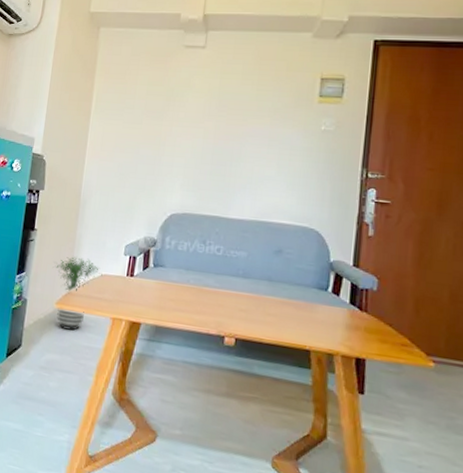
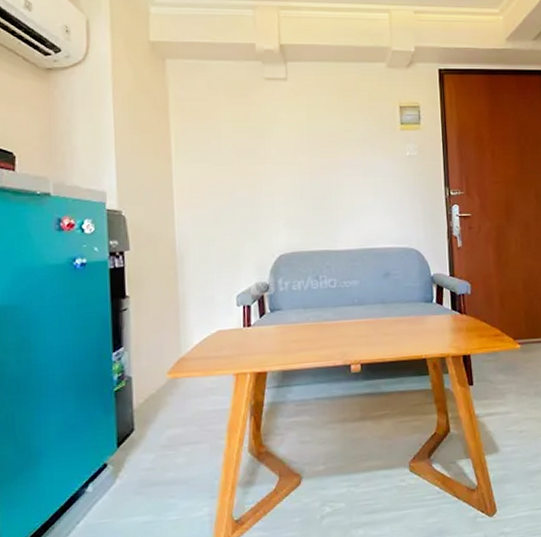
potted plant: present [55,256,103,331] -> none [159,317,217,399]

